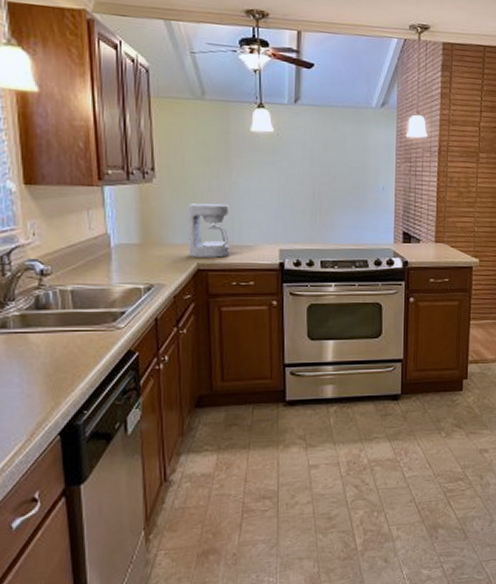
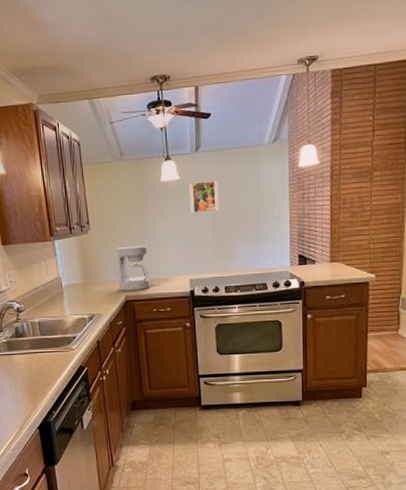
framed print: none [283,138,319,174] -> present [188,181,220,214]

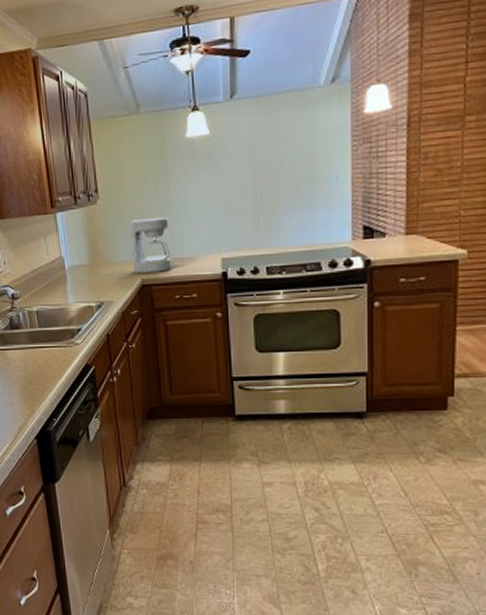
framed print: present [188,181,220,214] -> none [220,134,261,177]

